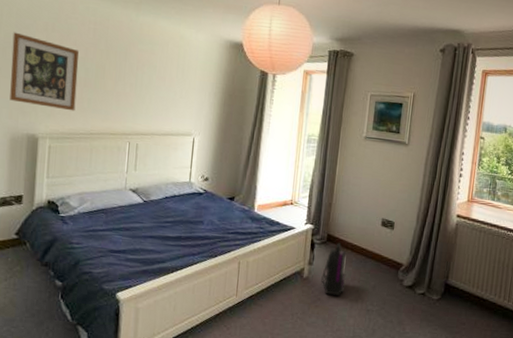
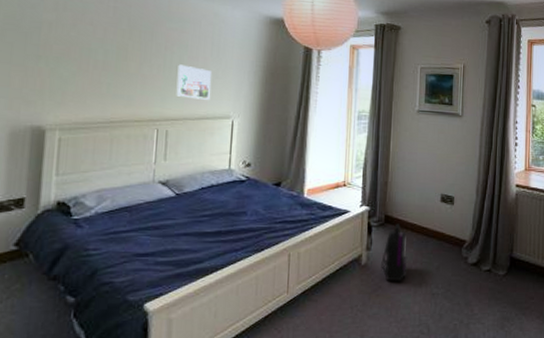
wall art: present [10,32,79,112] -> none [9,12,96,98]
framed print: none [145,84,177,118] -> present [176,64,212,100]

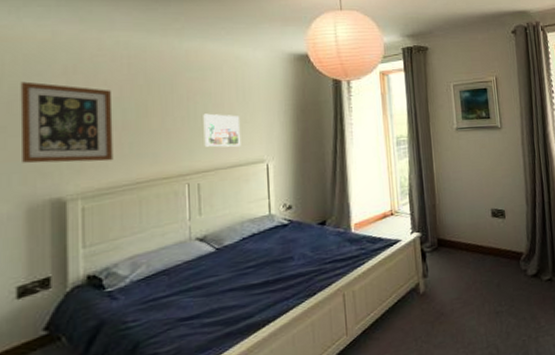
wall art: none [9,12,96,98] -> present [20,81,113,163]
backpack: present [381,223,408,282] -> none [440,245,468,307]

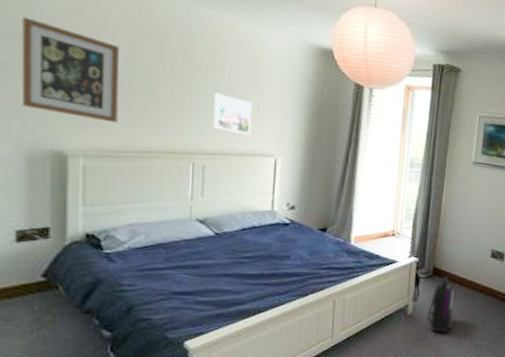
backpack: none [440,245,468,307] -> present [426,276,454,333]

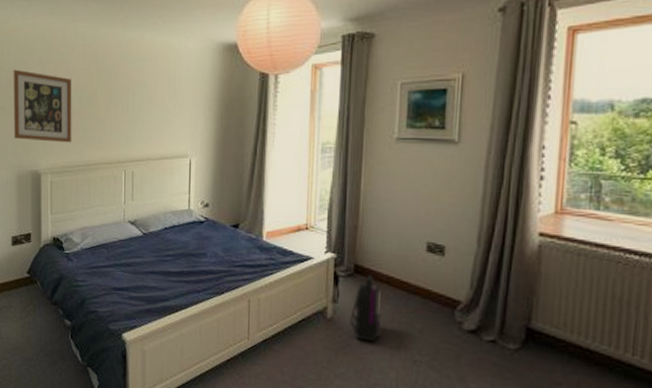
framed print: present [213,93,253,135] -> none [139,104,170,139]

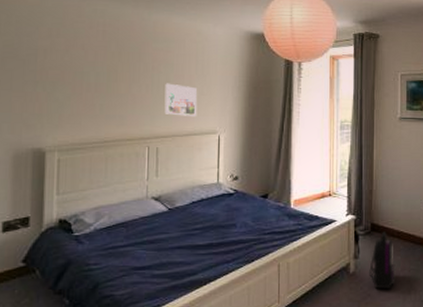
wall art: present [13,69,72,143] -> none [11,41,88,119]
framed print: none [139,104,170,139] -> present [164,83,198,116]

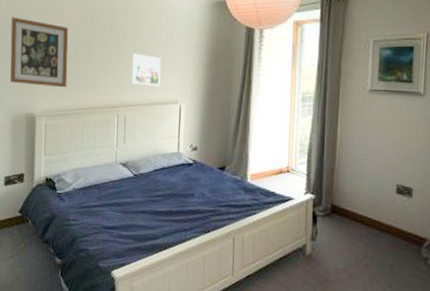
wall art: none [11,41,88,119] -> present [10,17,69,88]
backpack: present [369,231,396,290] -> none [327,214,357,277]

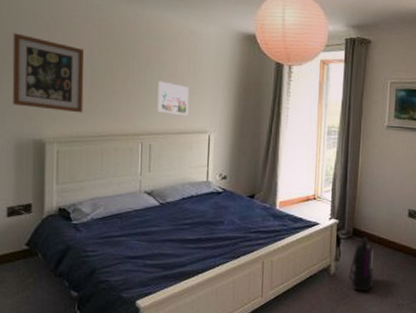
backpack: none [327,214,357,277] -> present [349,236,375,292]

